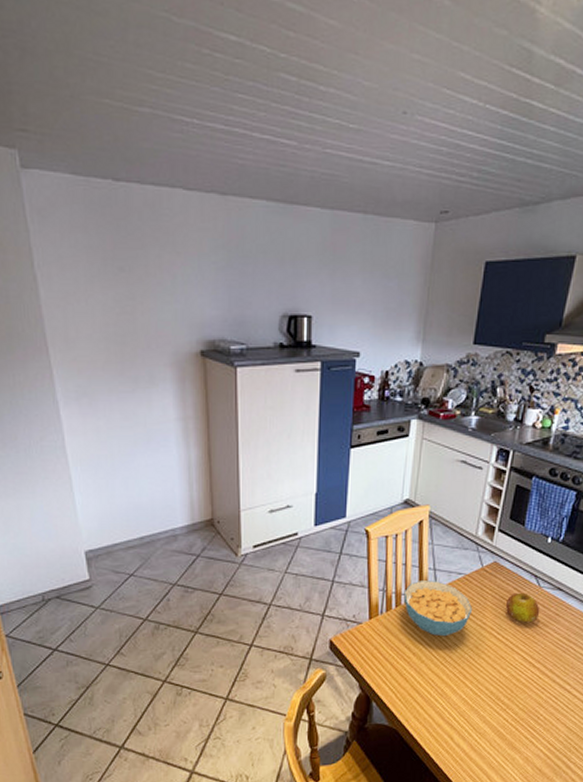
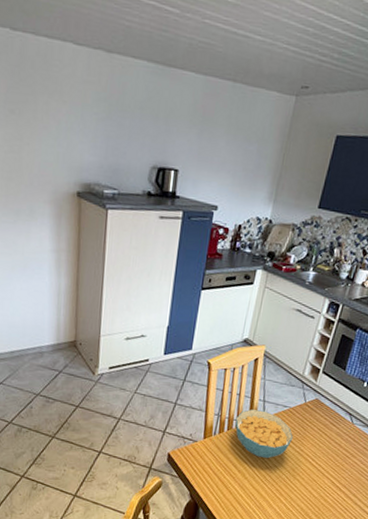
fruit: present [506,592,540,623] -> none [322,426,351,453]

